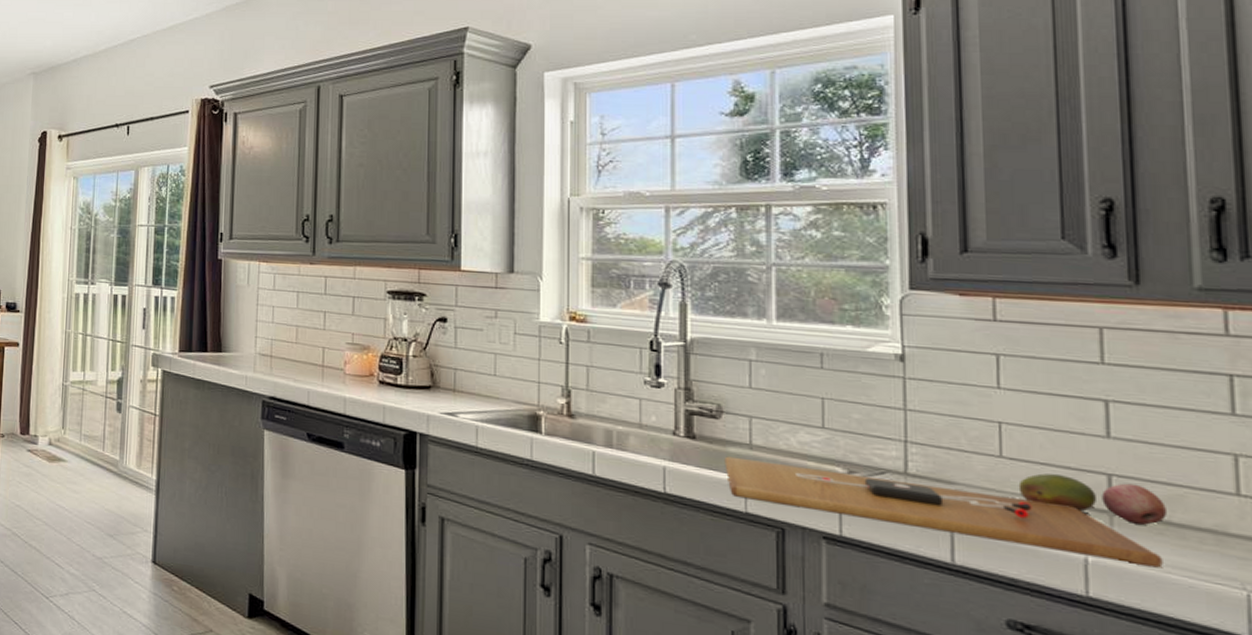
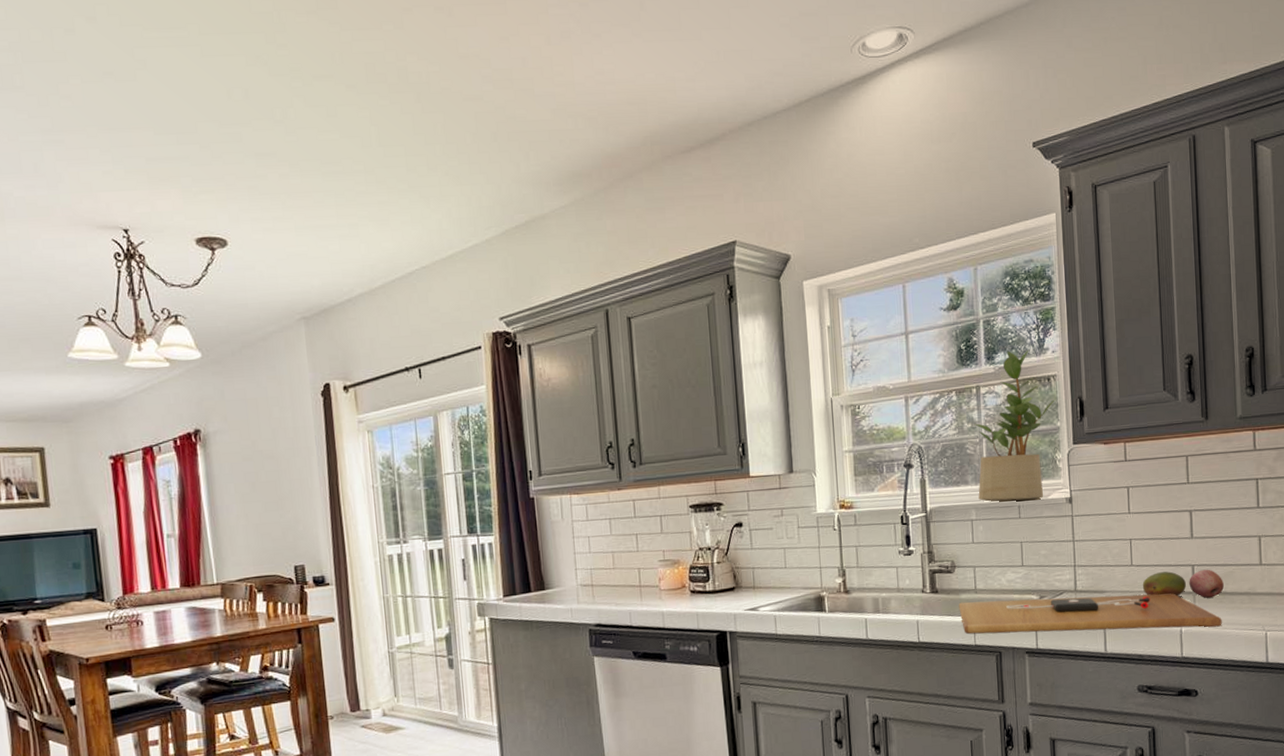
potted plant: none [760,168,882,350] -> present [974,351,1055,502]

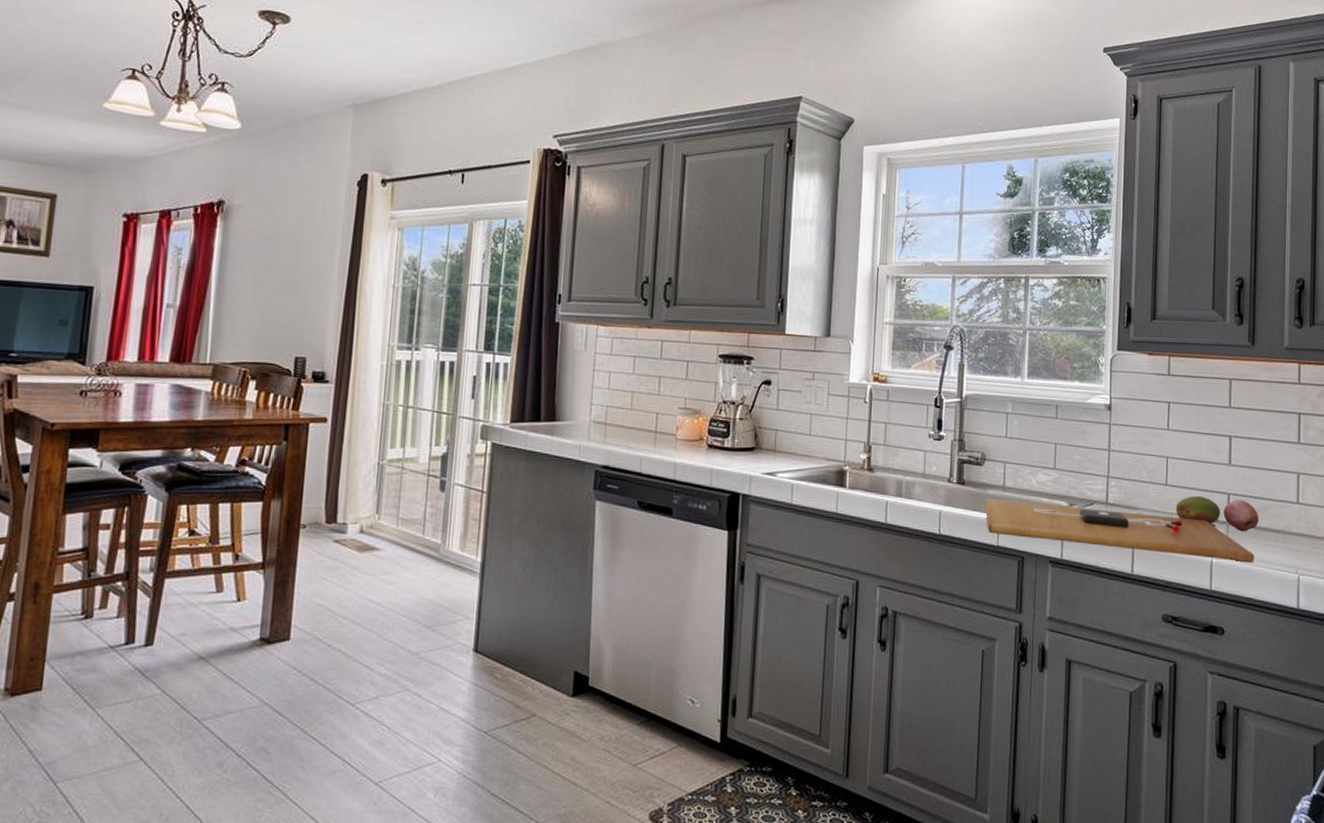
potted plant: present [974,351,1055,502] -> none [1016,246,1102,402]

